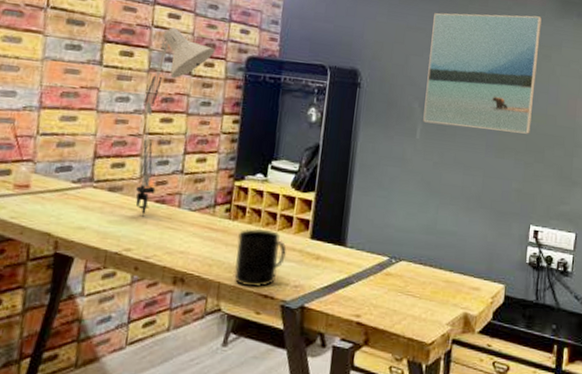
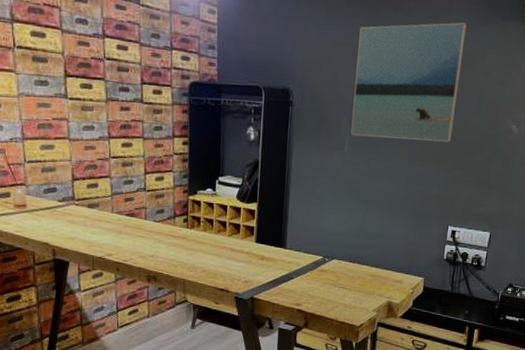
desk lamp: present [135,27,216,217] -> none [106,58,162,228]
mug: present [234,228,287,287] -> none [195,235,236,282]

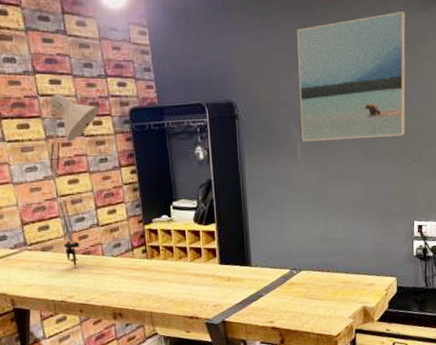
desk lamp: none [106,58,162,228] -> present [49,92,100,268]

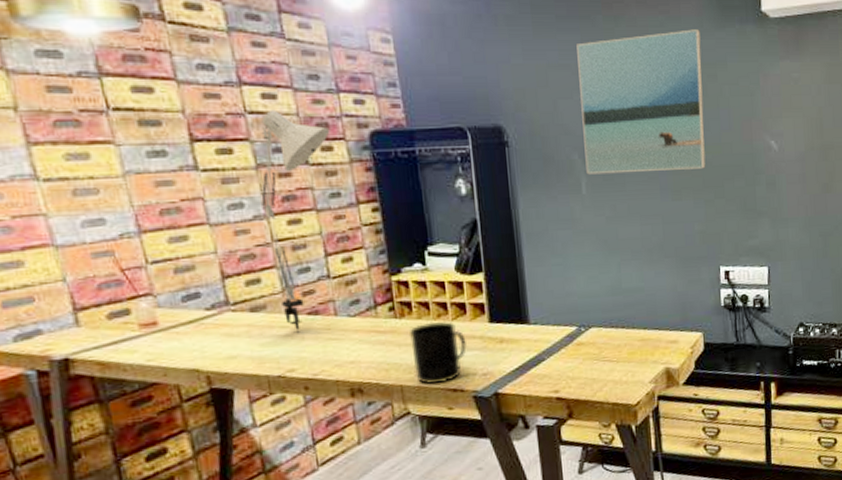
mug: none [157,262,201,311] -> present [408,321,467,384]

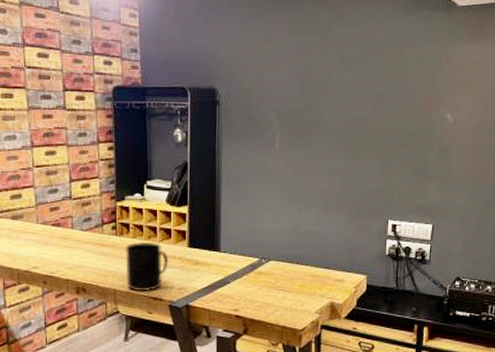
desk lamp: present [261,109,330,333] -> none [29,65,84,239]
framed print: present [576,29,706,175] -> none [281,14,392,134]

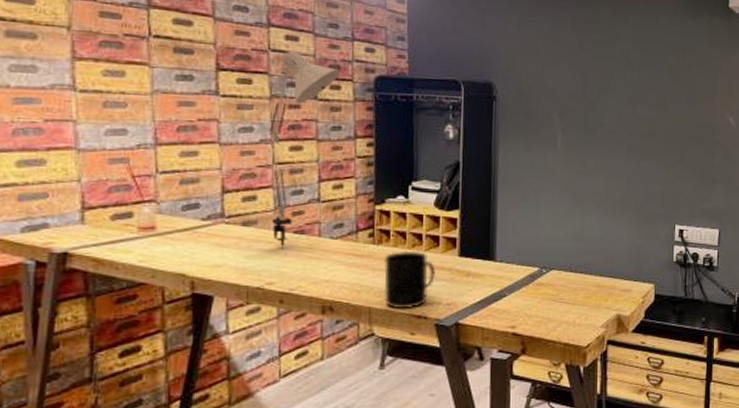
desk lamp: none [29,65,84,239] -> present [269,49,341,249]

